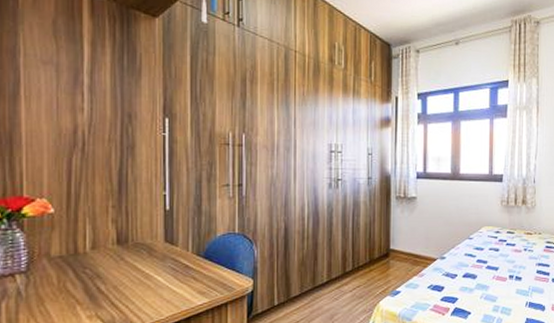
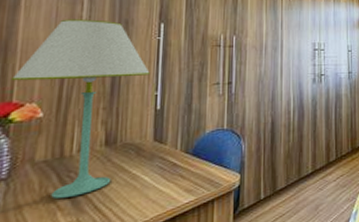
table lamp: none [18,111,157,293] -> present [10,19,150,198]

